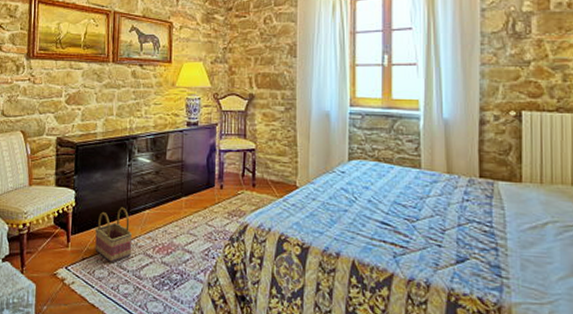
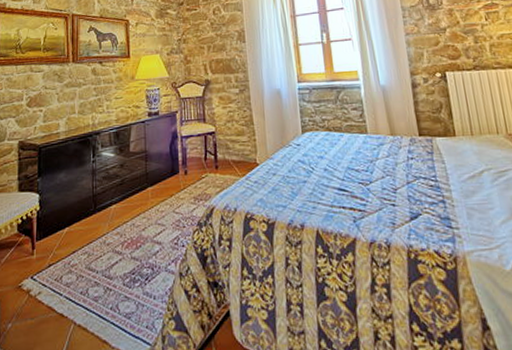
basket: present [94,207,133,263] -> none [60,205,100,266]

